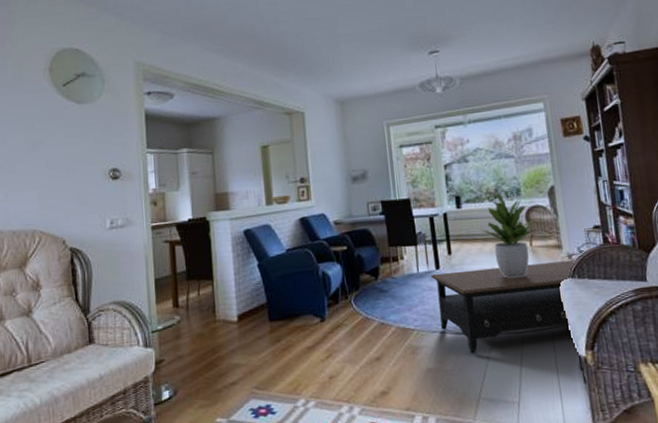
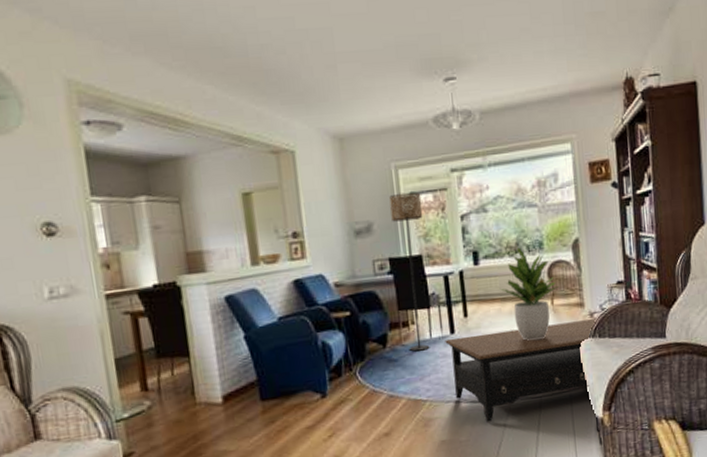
floor lamp: none [382,145,417,284] -> present [389,192,430,352]

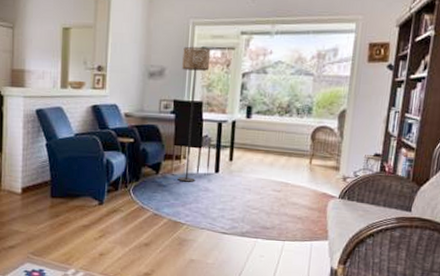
coffee table: present [445,318,598,422] -> none [209,176,350,253]
potted plant: present [499,247,559,341] -> none [265,109,319,192]

